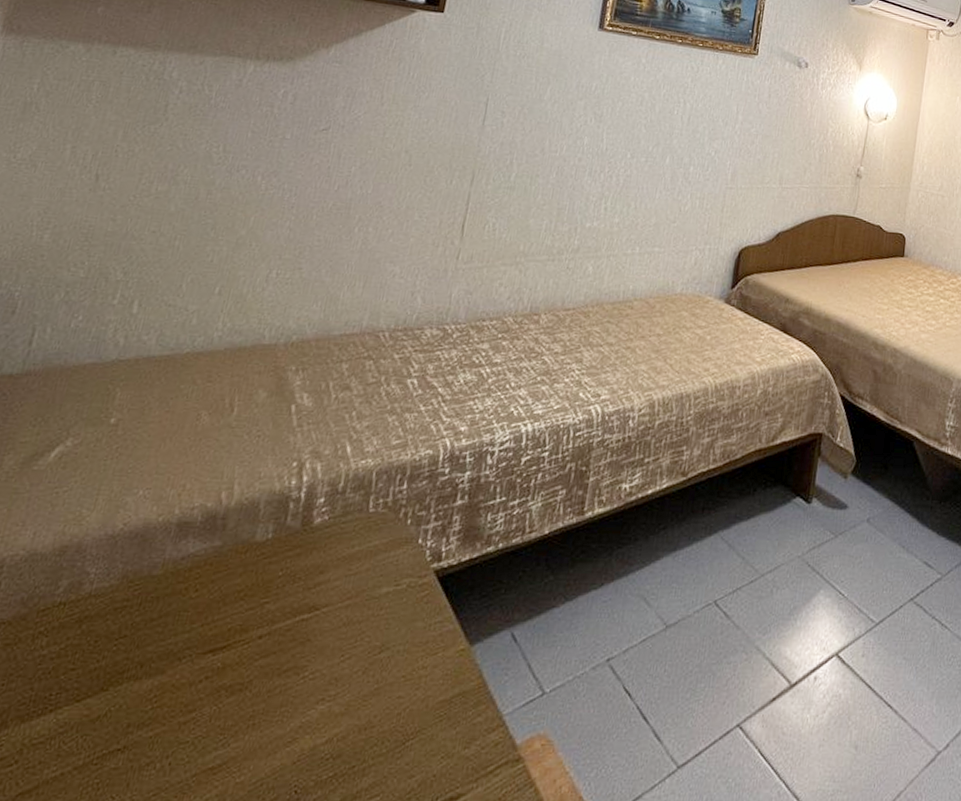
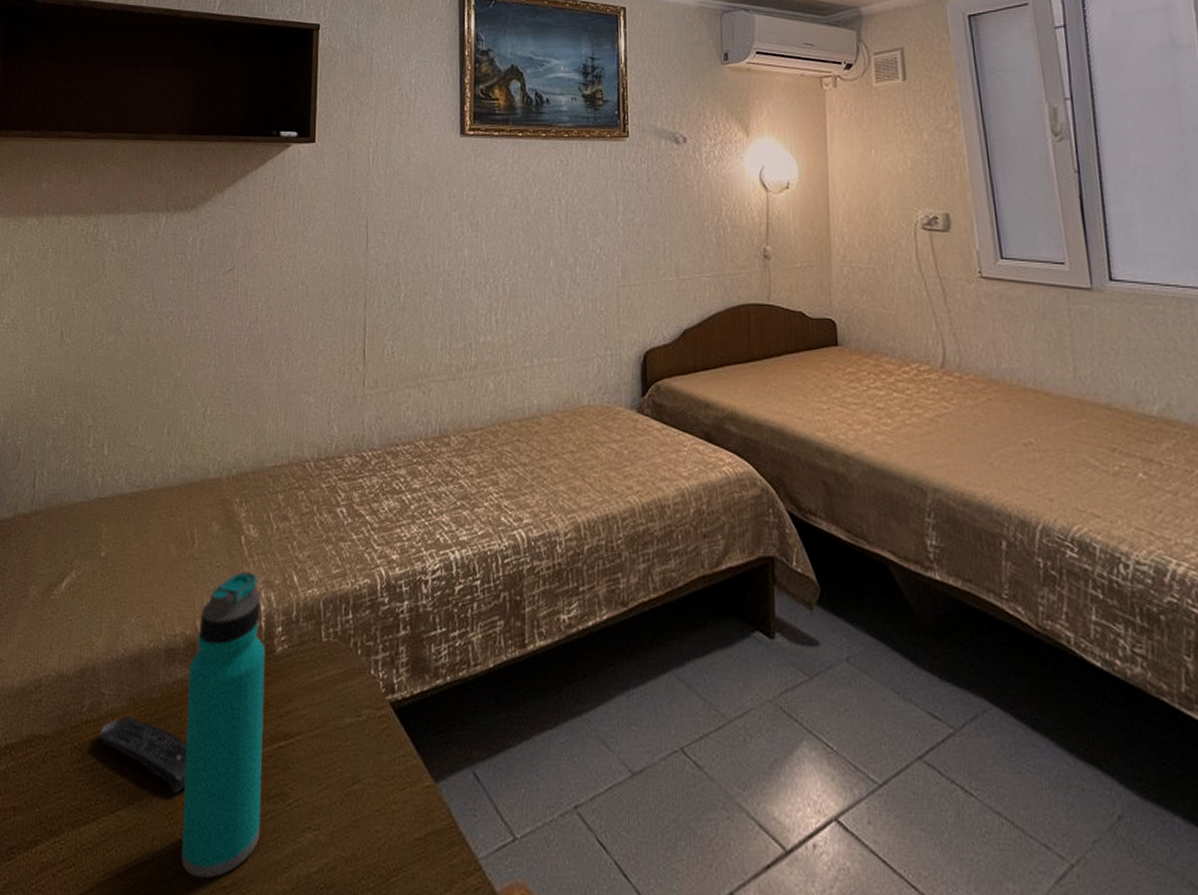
remote control: none [72,595,189,675] -> present [98,716,187,793]
water bottle: none [160,441,305,762] -> present [180,571,266,879]

